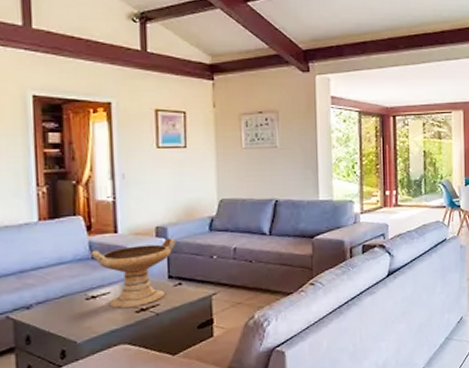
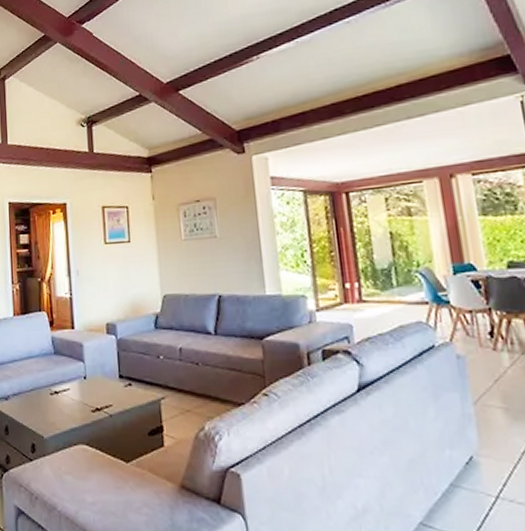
decorative bowl: present [91,237,176,309] -> none [53,335,125,407]

